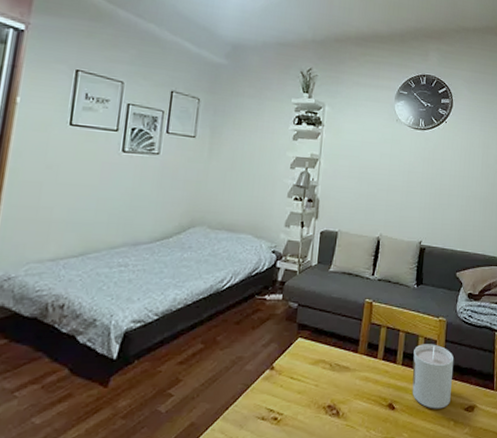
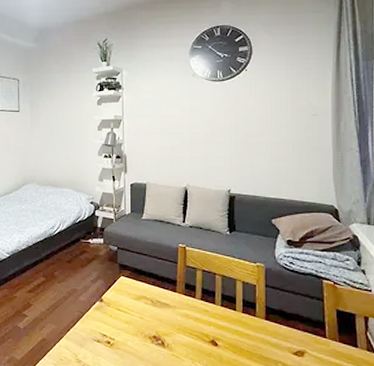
candle: present [412,344,454,409] -> none [232,287,277,350]

